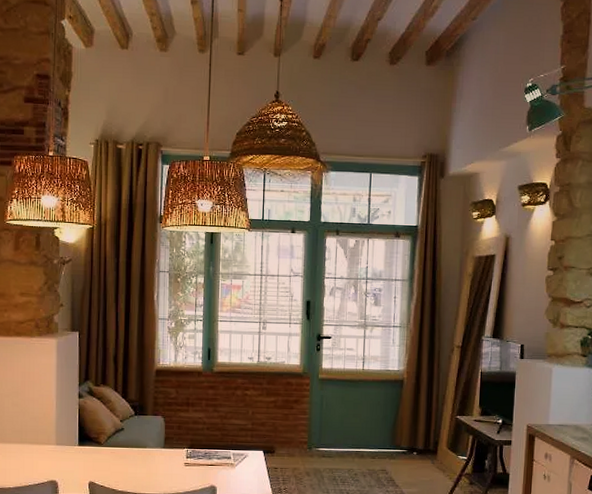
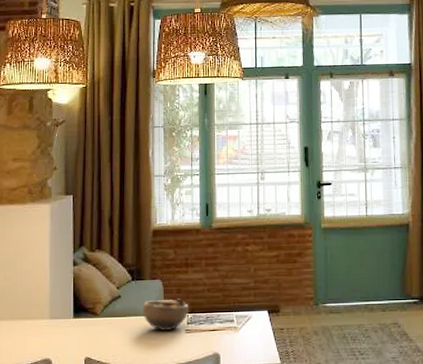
bowl: none [144,433,188,463] -> present [143,297,189,332]

